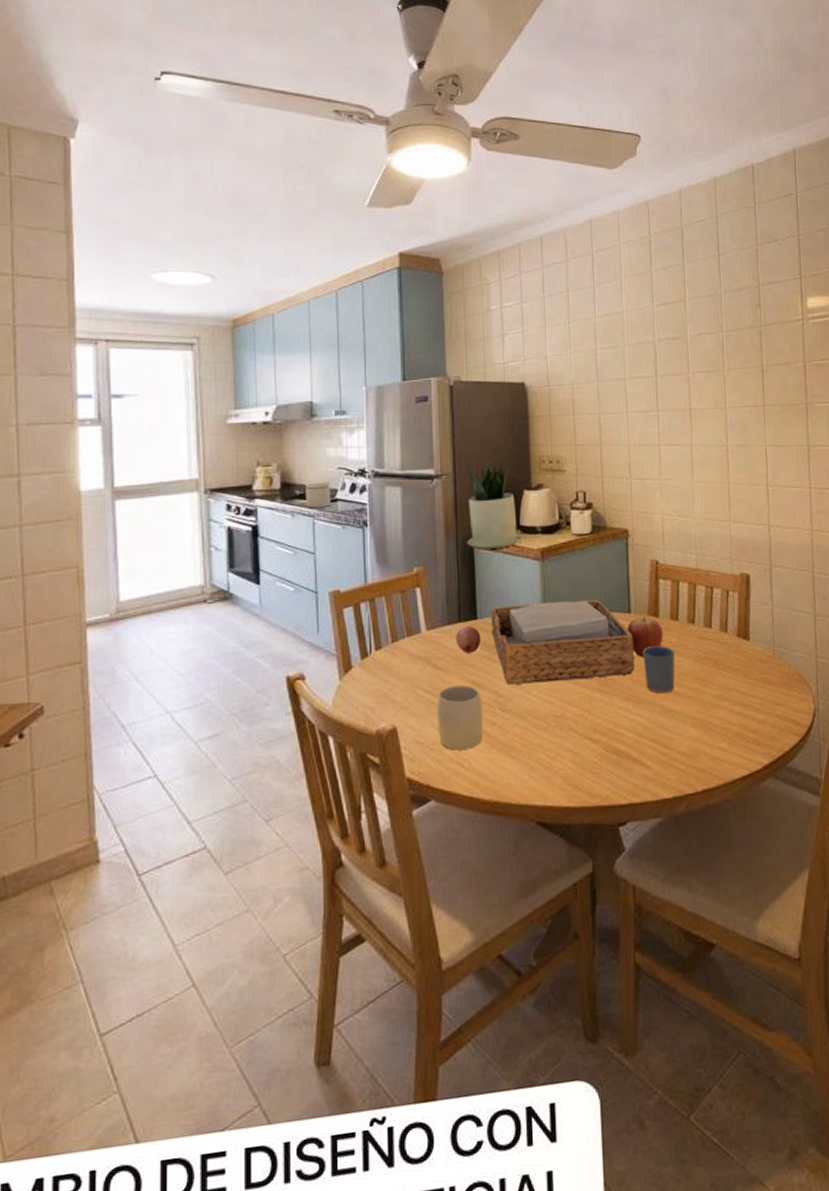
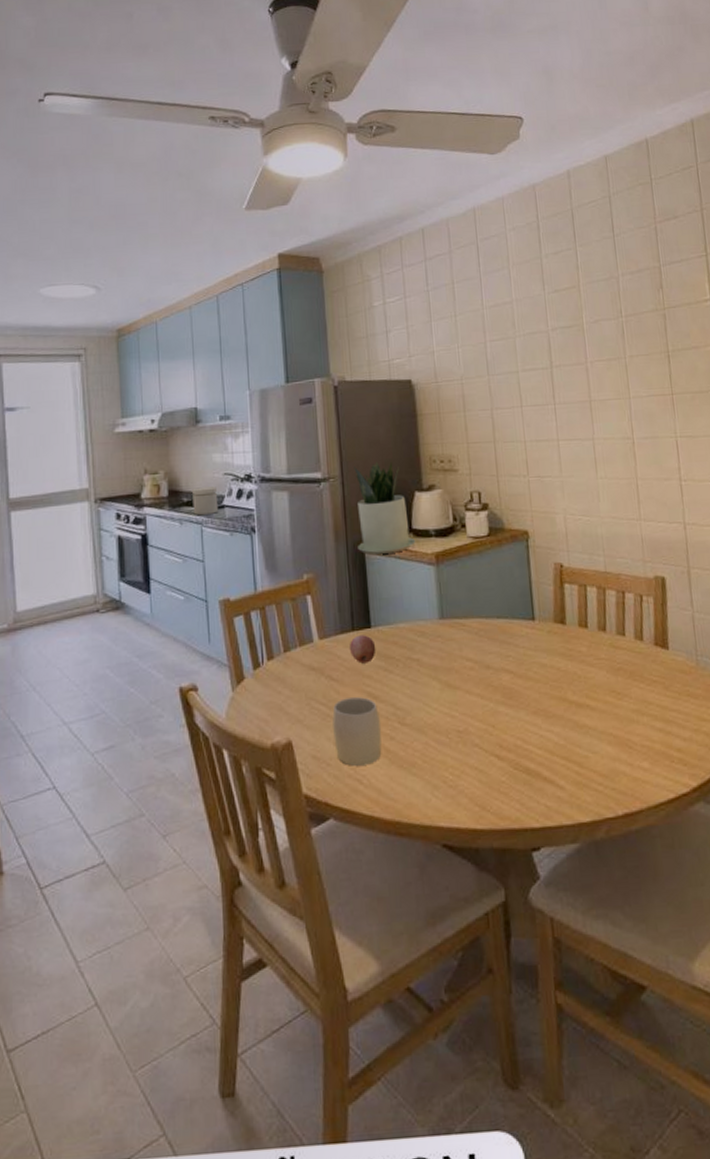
napkin holder: present [490,599,635,685] -> none [384,606,542,697]
fruit: present [627,616,663,657] -> none [531,624,572,668]
mug: present [643,646,675,694] -> none [550,655,587,708]

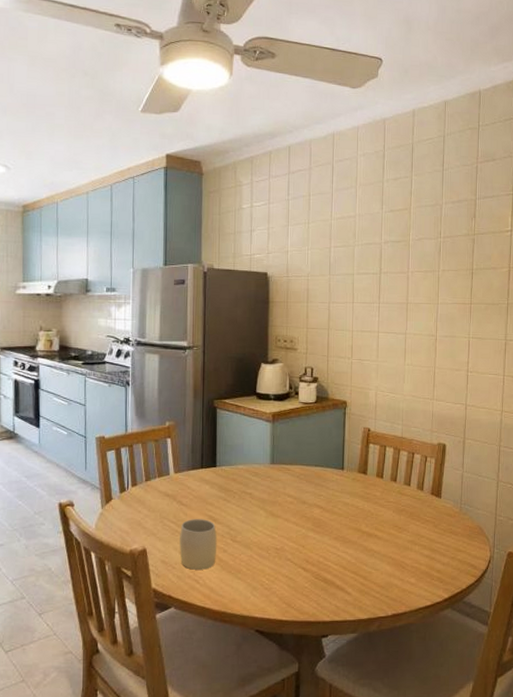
jar: present [192,486,219,516] -> none [79,345,101,369]
fruit: present [350,635,376,664] -> none [198,472,219,494]
planter: present [354,462,416,555] -> none [211,337,258,410]

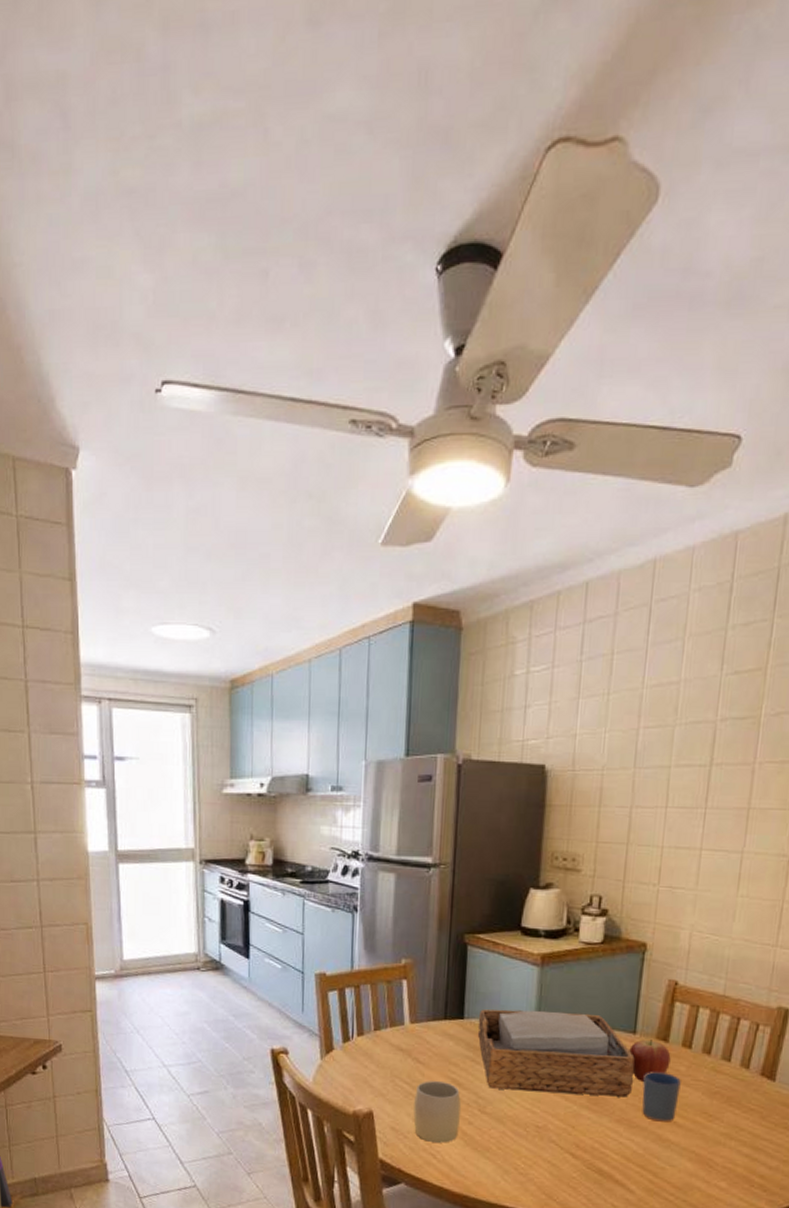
napkin holder: none [227,456,345,521] -> present [477,1009,635,1097]
fruit: none [340,473,369,506] -> present [629,1039,671,1082]
mug: none [351,498,378,536] -> present [642,1072,681,1122]

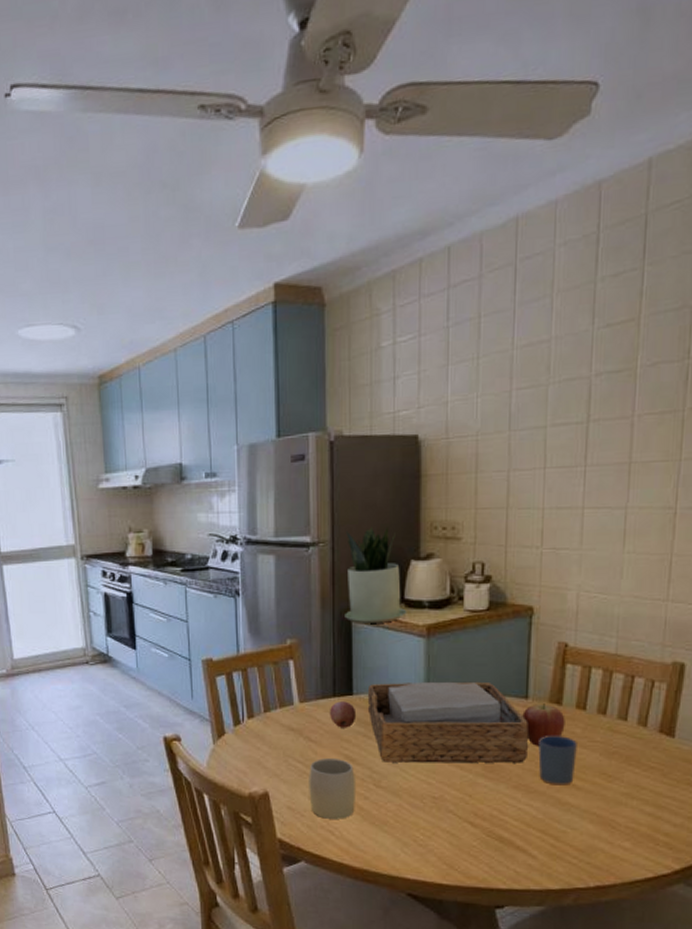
fruit: none [440,1024,467,1052] -> present [330,701,357,728]
planter: none [461,853,523,949] -> present [345,527,407,623]

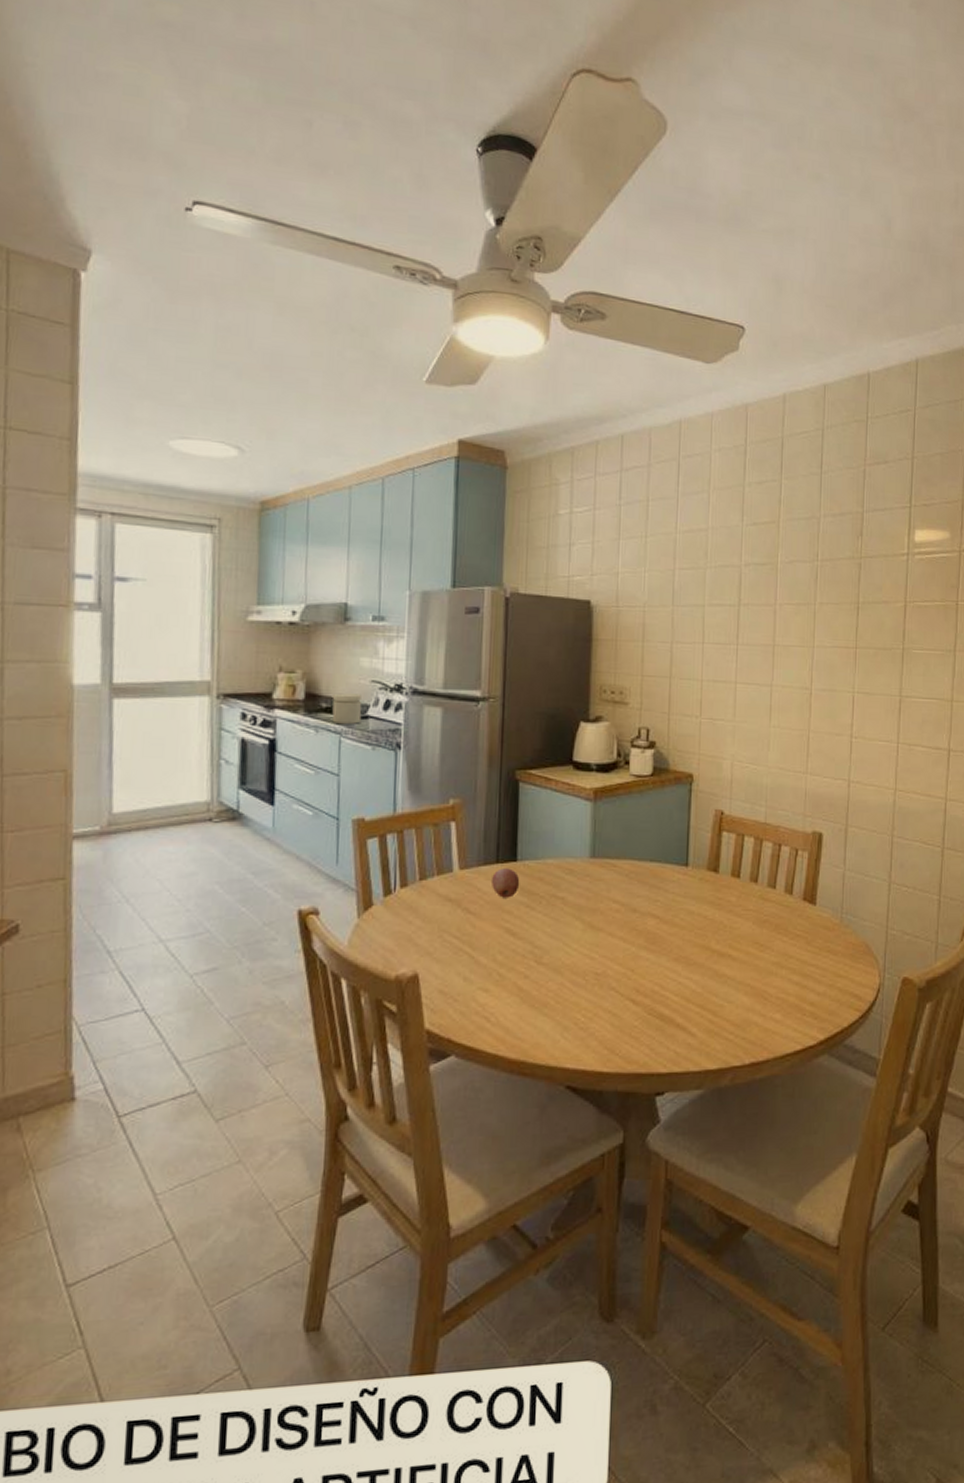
jar: none [177,547,203,577] -> present [332,693,362,725]
mug: present [309,759,357,819] -> none [464,933,517,1003]
planter: present [345,527,407,623] -> none [512,686,575,785]
napkin holder: present [367,681,530,764] -> none [531,847,689,936]
fruit: present [522,703,565,746] -> none [683,871,722,915]
mug: present [538,736,577,785] -> none [697,905,733,956]

